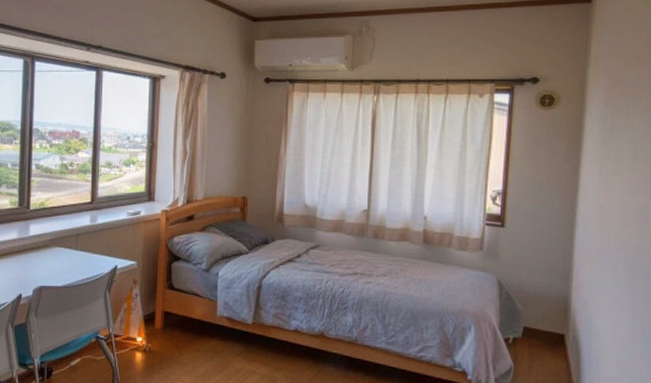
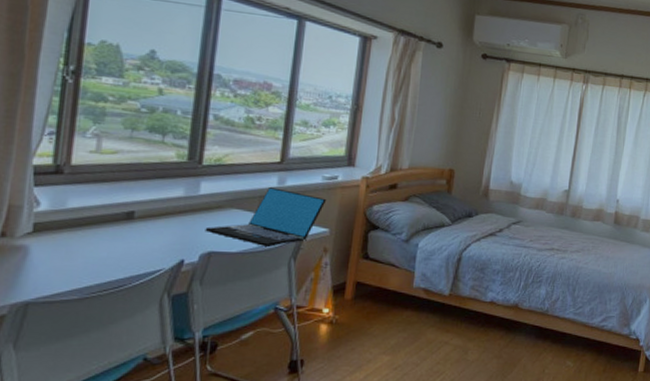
laptop: none [36,226,132,280] -> present [205,187,327,246]

